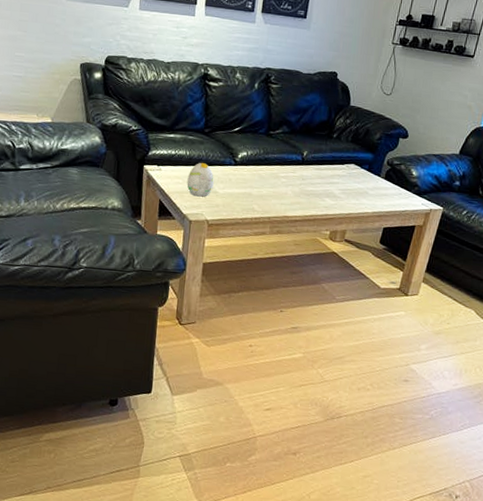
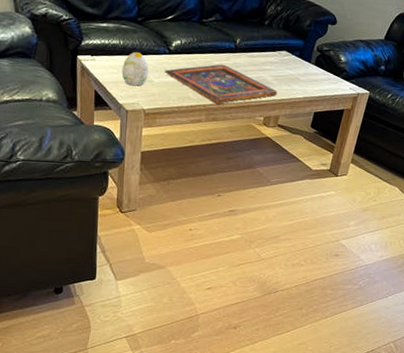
painted panel: none [229,176,345,217] -> present [164,64,278,104]

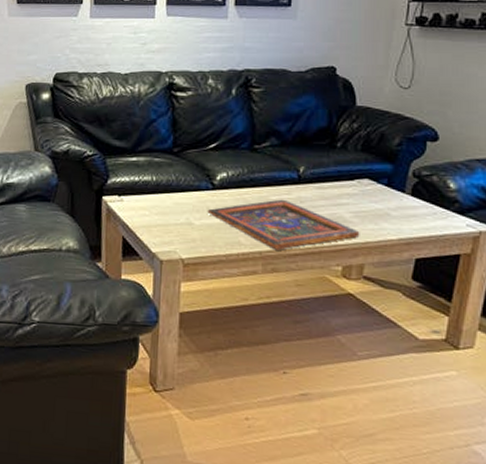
decorative egg: present [122,51,149,87] -> none [155,188,188,231]

